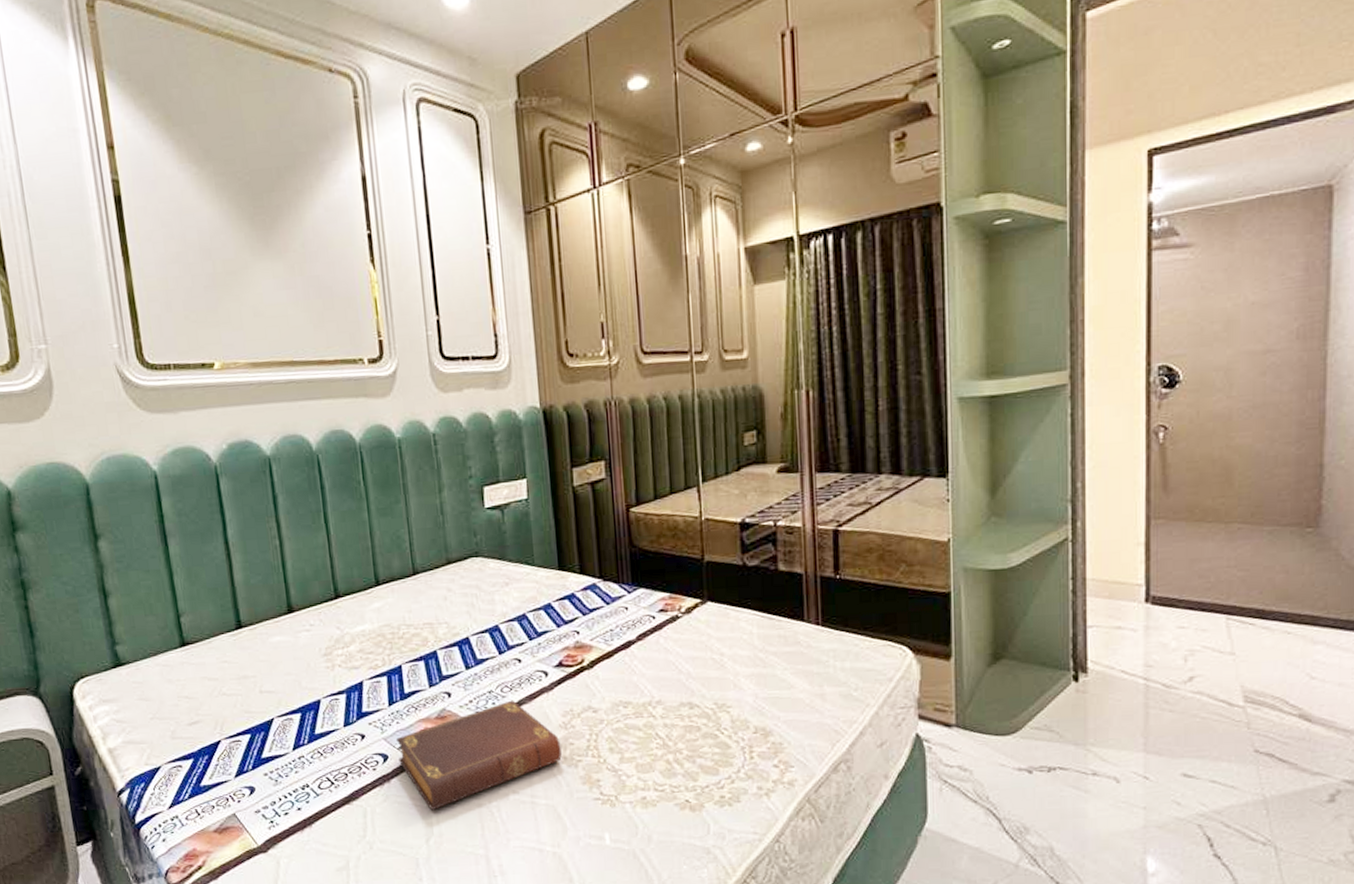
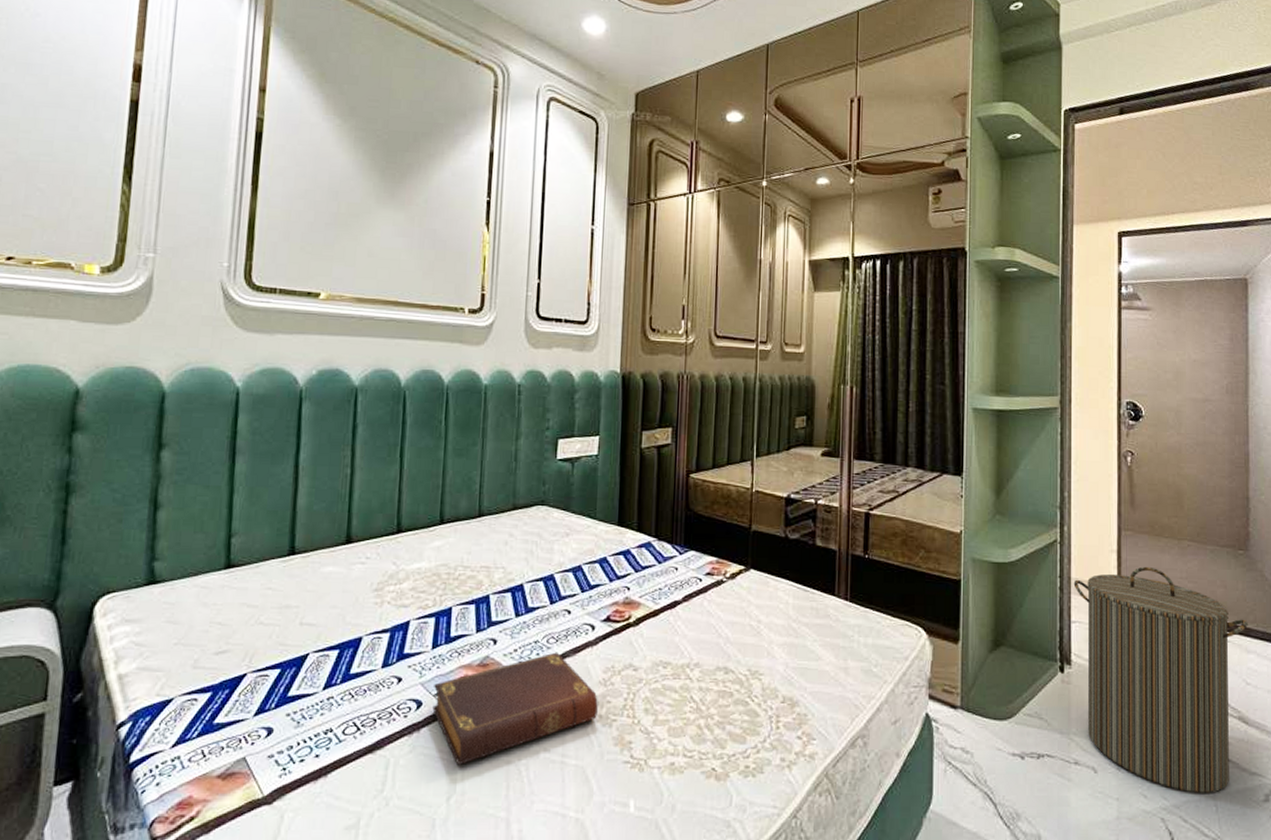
laundry hamper: none [1089,557,1316,798] -> present [1073,566,1248,793]

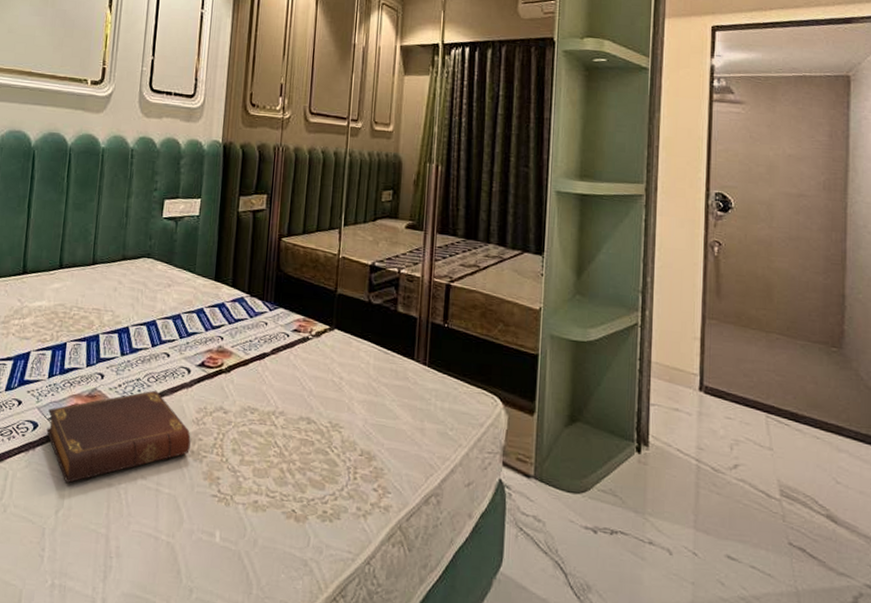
laundry hamper: present [1073,566,1248,793] -> none [653,356,840,589]

